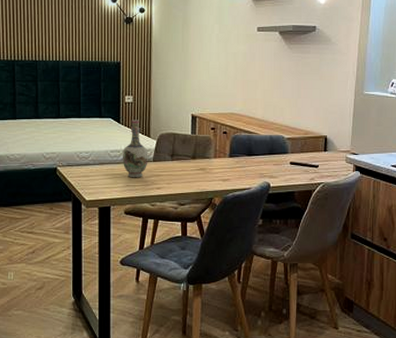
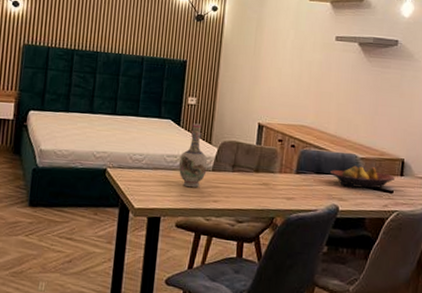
fruit bowl: none [261,145,319,165] -> present [330,165,395,189]

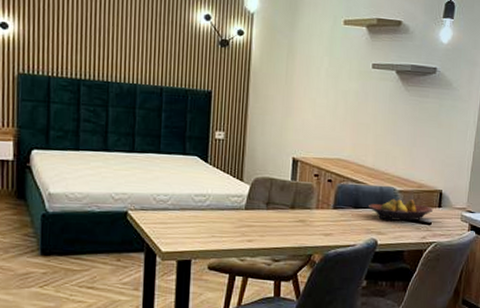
vase: present [178,123,208,188] -> none [208,159,240,228]

